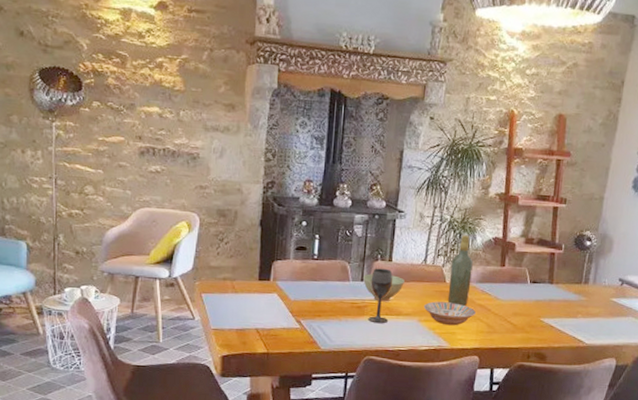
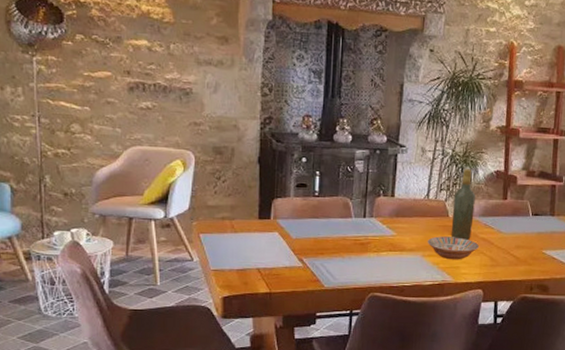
bowl: present [362,274,405,302] -> none [365,210,407,238]
wine glass: present [368,268,393,324] -> none [371,204,396,260]

